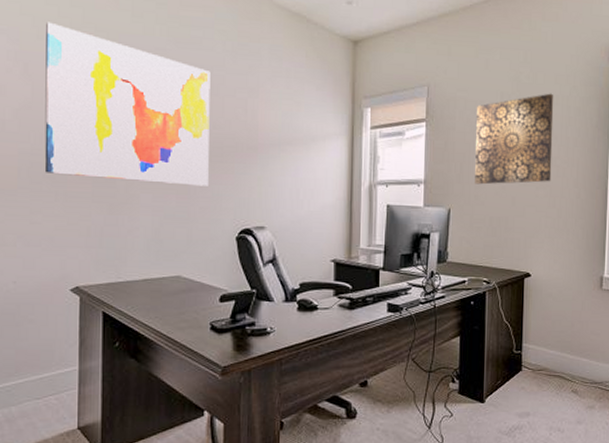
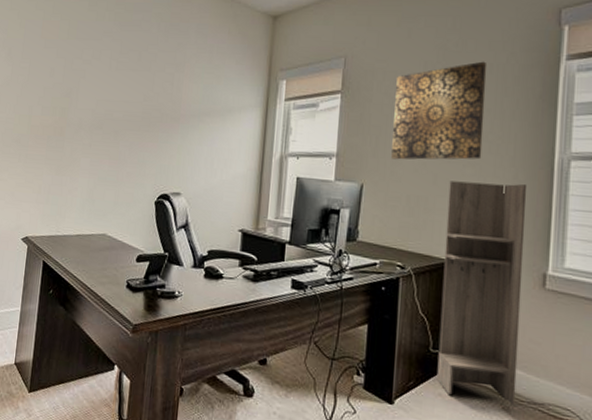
wall art: present [44,22,211,186] -> none [13,14,146,153]
shelf: none [520,202,588,388] -> present [436,181,528,406]

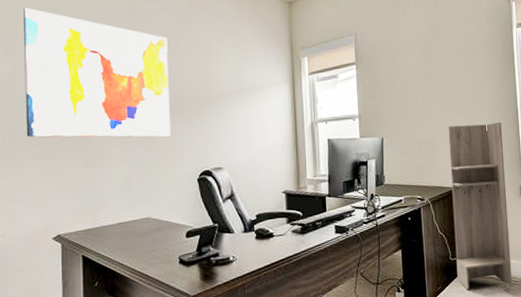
wall art: none [13,14,146,153] -> present [24,7,170,137]
wall art: present [391,61,487,160] -> none [398,32,469,115]

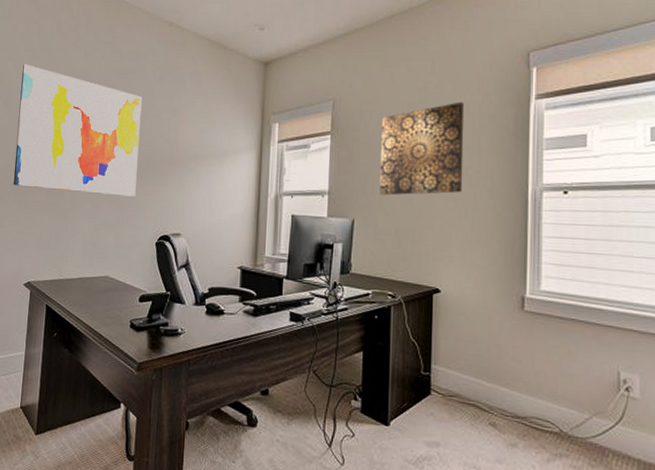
wall art: none [398,32,469,115] -> present [380,102,465,196]
shelf: present [448,122,513,290] -> none [428,213,505,421]

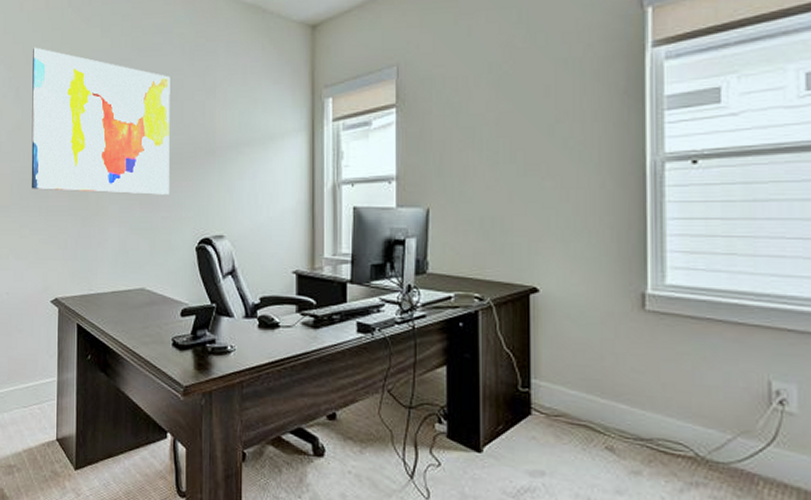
wall art: present [380,102,465,196] -> none [457,56,562,178]

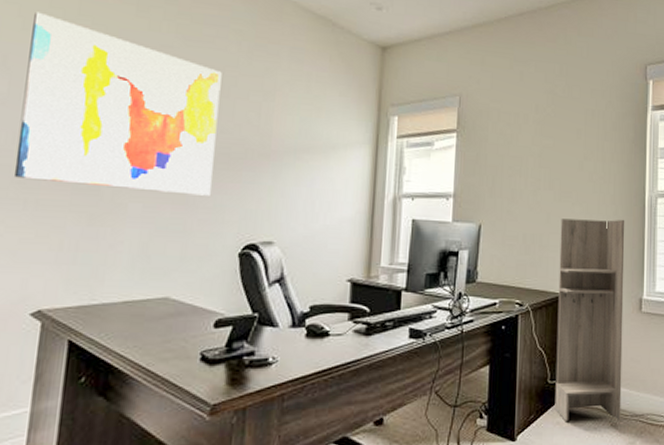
shelf: none [527,194,620,444] -> present [554,218,625,422]

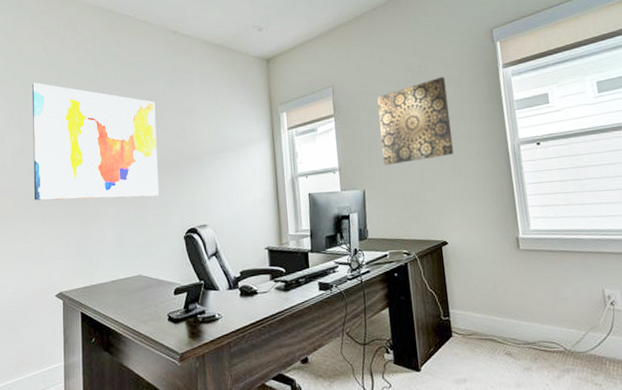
wall art: none [508,107,590,200] -> present [377,76,454,166]
shelf: present [554,218,625,422] -> none [433,169,515,353]

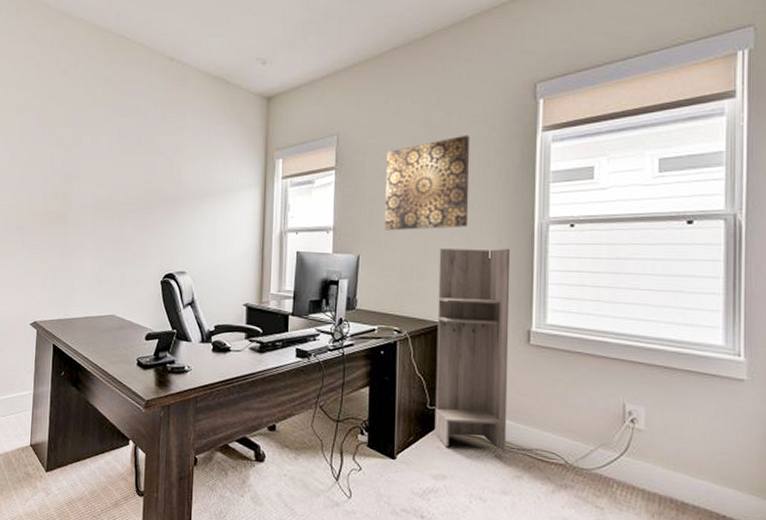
wall art: present [32,82,159,200] -> none [16,102,144,235]
shelf: none [433,169,515,353] -> present [434,248,511,453]

